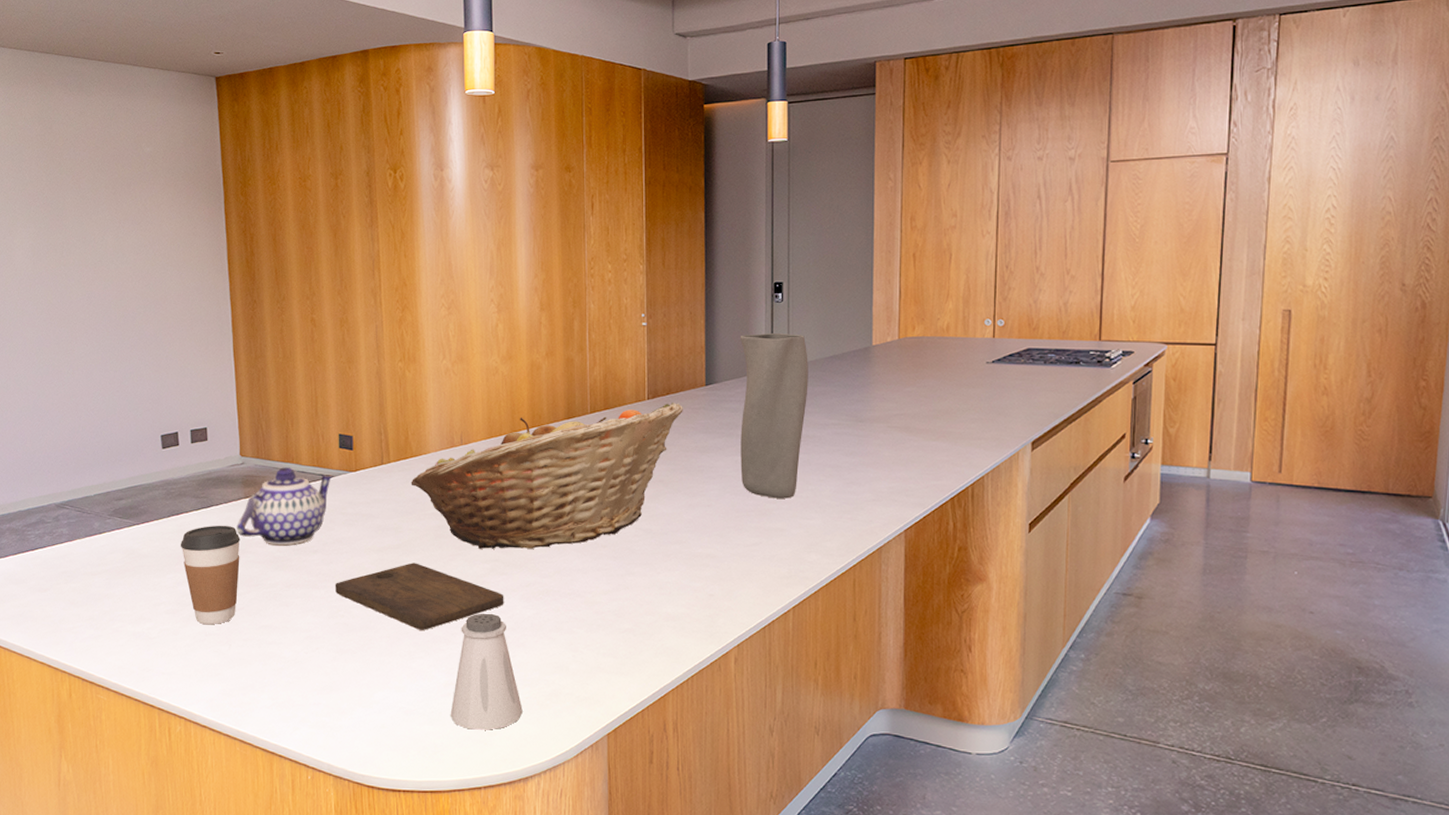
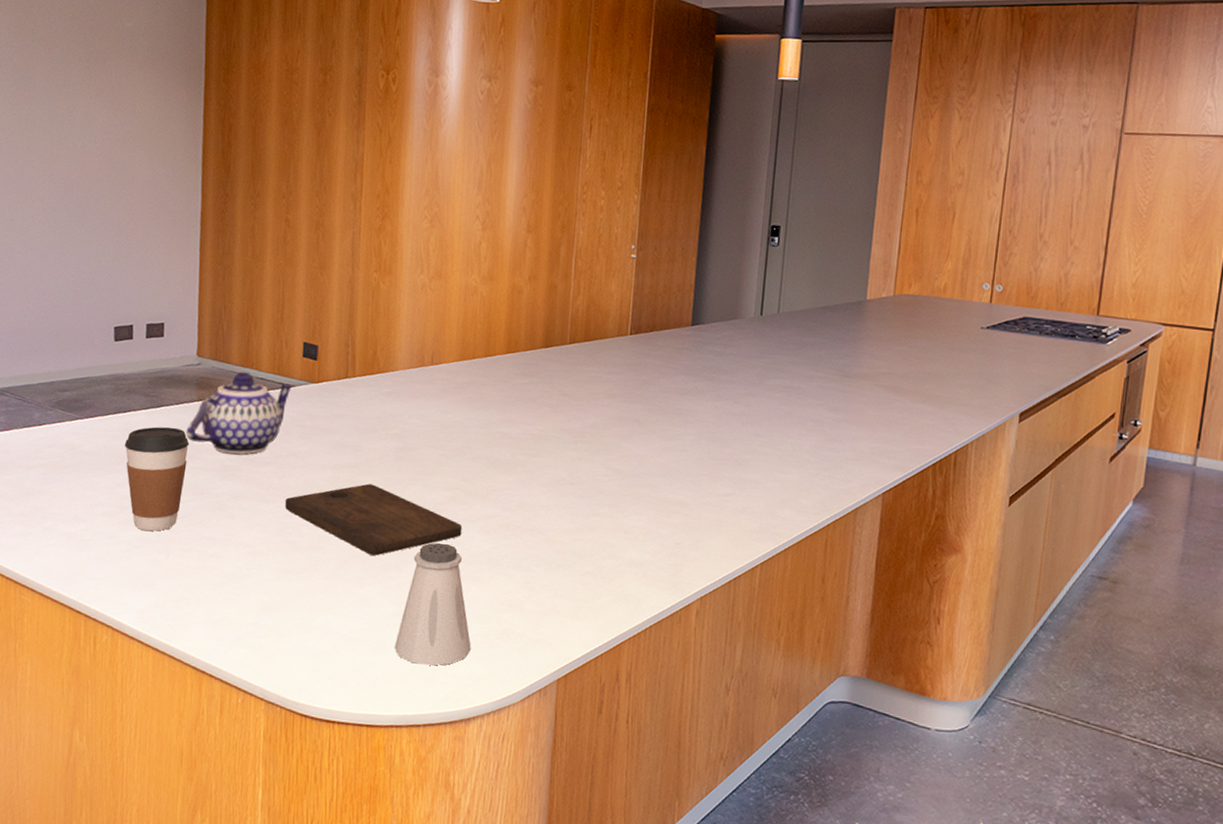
fruit basket: present [411,402,683,549] -> none [374,339,666,480]
vase: present [740,332,808,499] -> none [720,276,800,450]

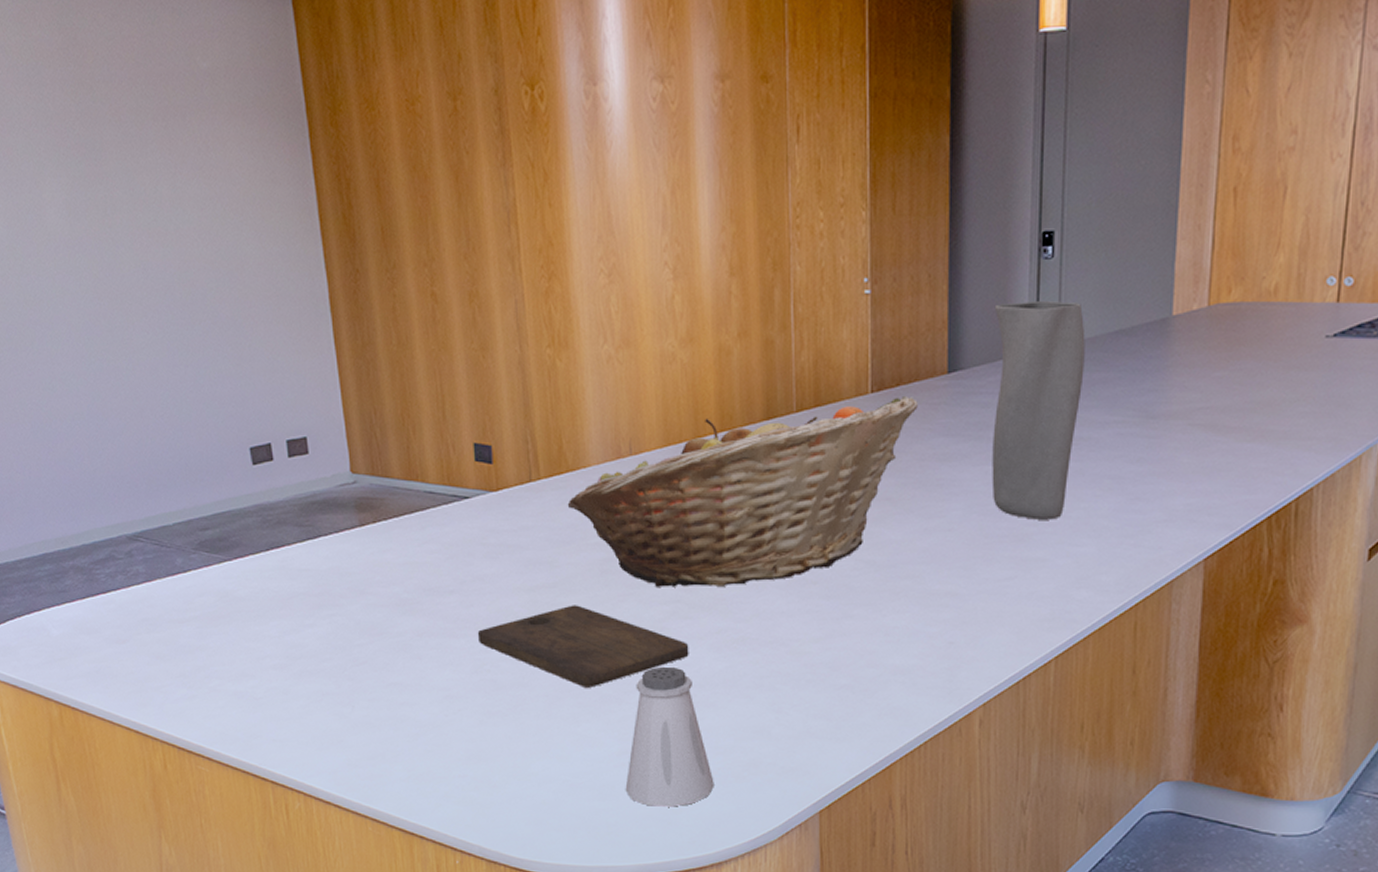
coffee cup: present [124,426,190,532] -> none [283,560,359,683]
teapot: present [186,372,294,455] -> none [352,486,470,585]
fruit basket: none [374,339,666,480] -> present [567,395,918,587]
vase: none [720,276,800,450] -> present [992,300,1085,520]

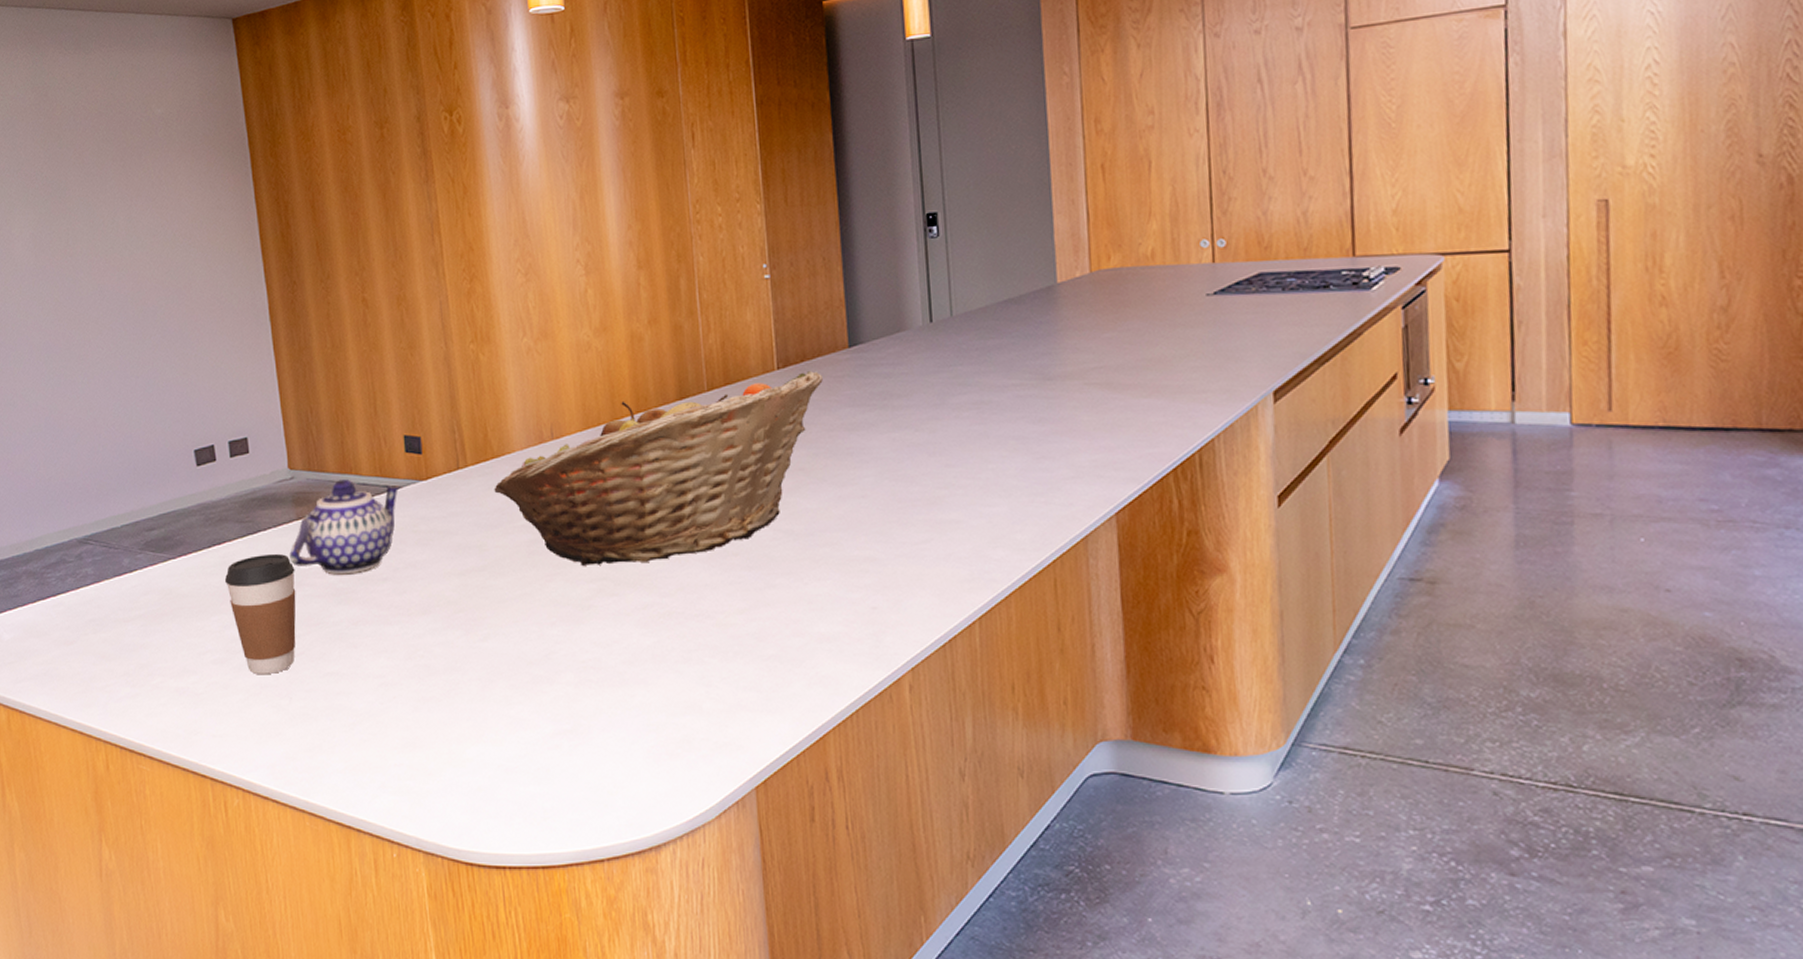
coffee cup: none [283,560,359,683] -> present [224,553,296,675]
teapot: none [352,486,470,585] -> present [289,479,401,575]
cutting board: present [477,605,689,688] -> none [410,587,617,669]
saltshaker: present [625,666,714,807] -> none [560,644,649,789]
vase: present [992,300,1085,520] -> none [887,275,979,483]

